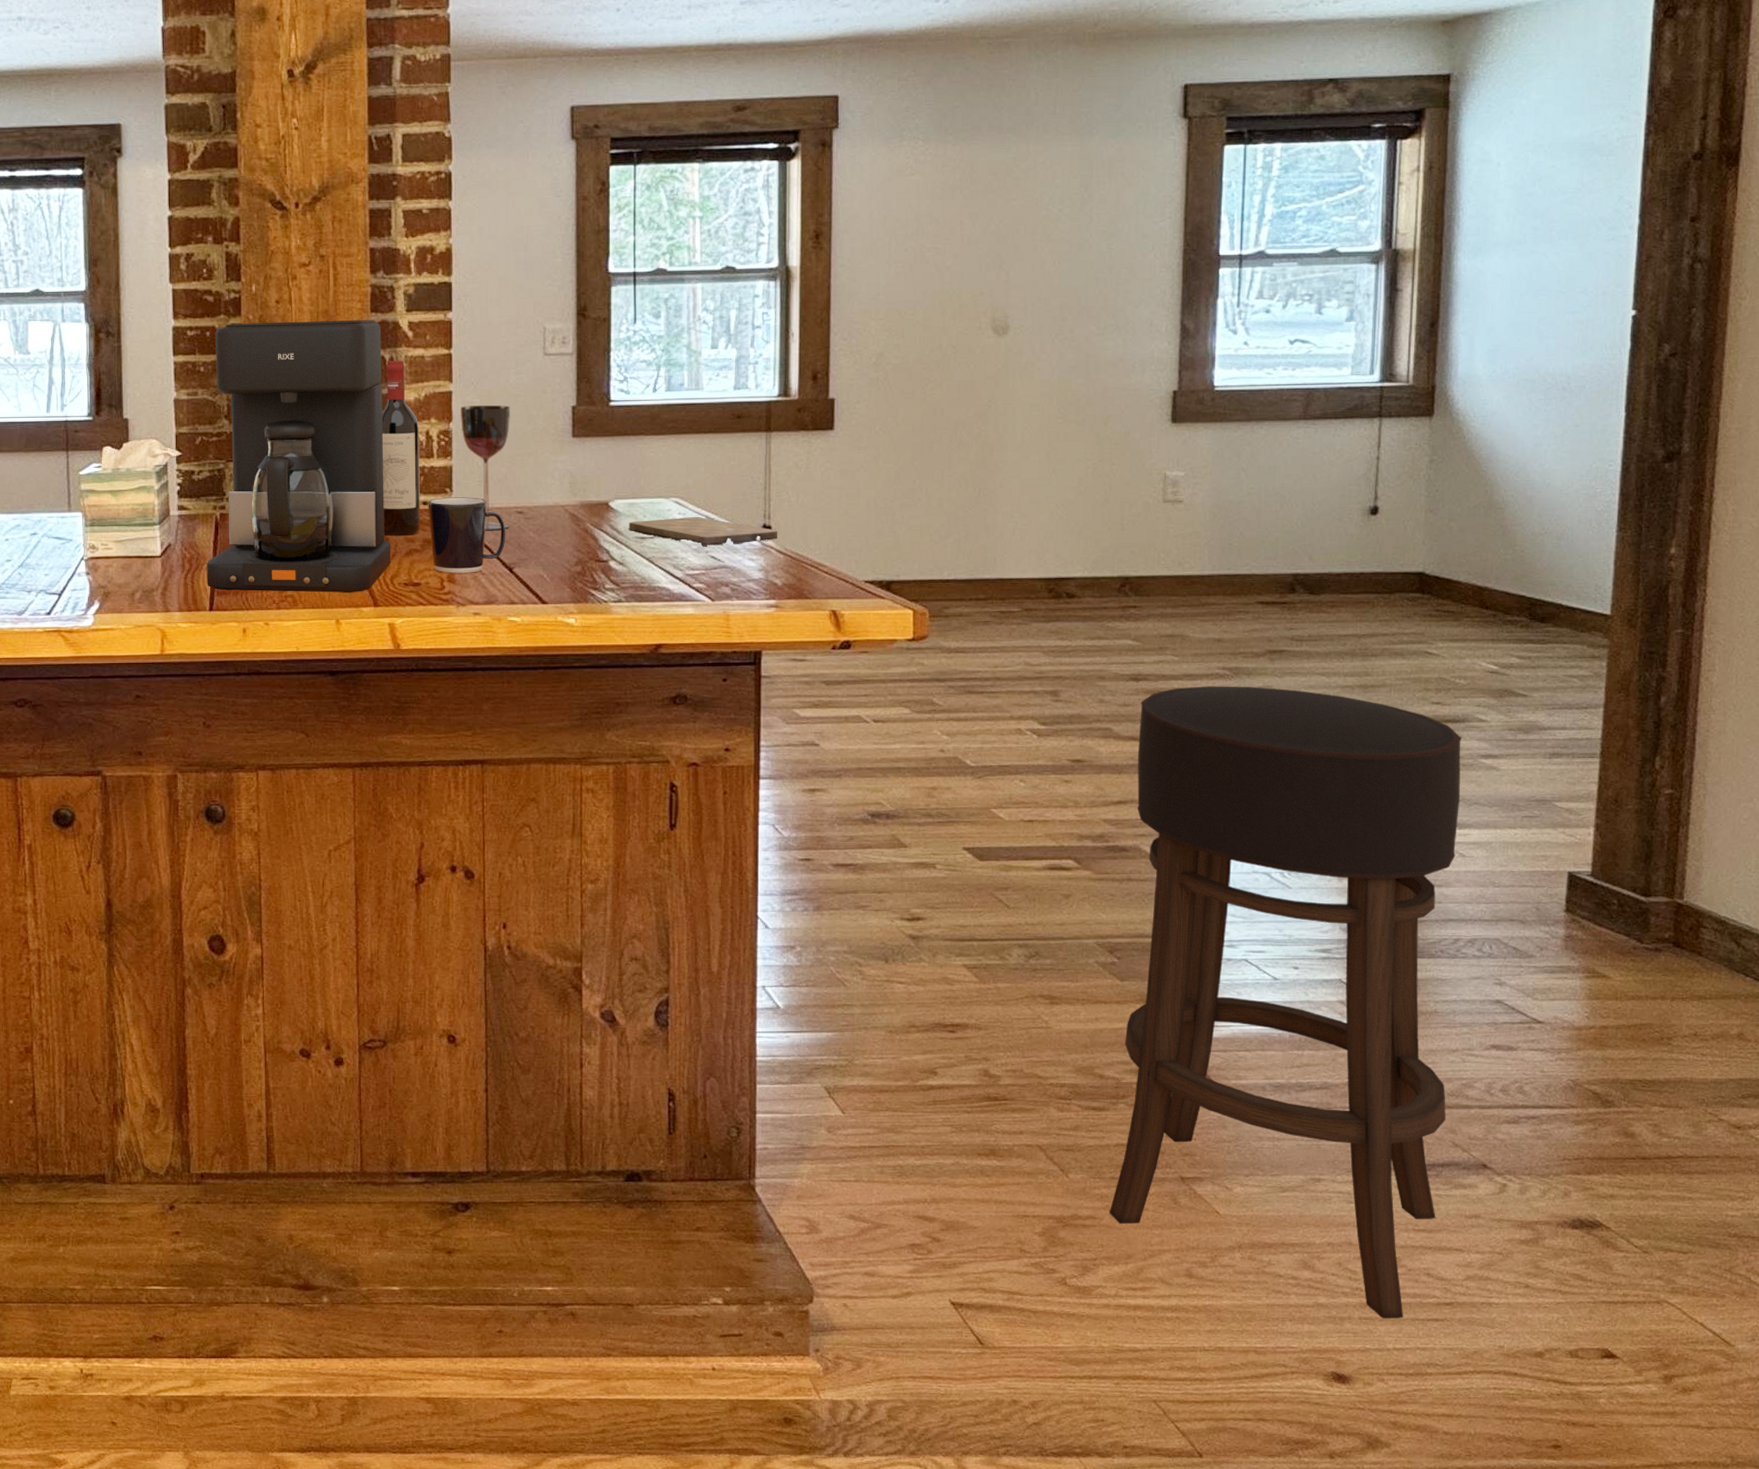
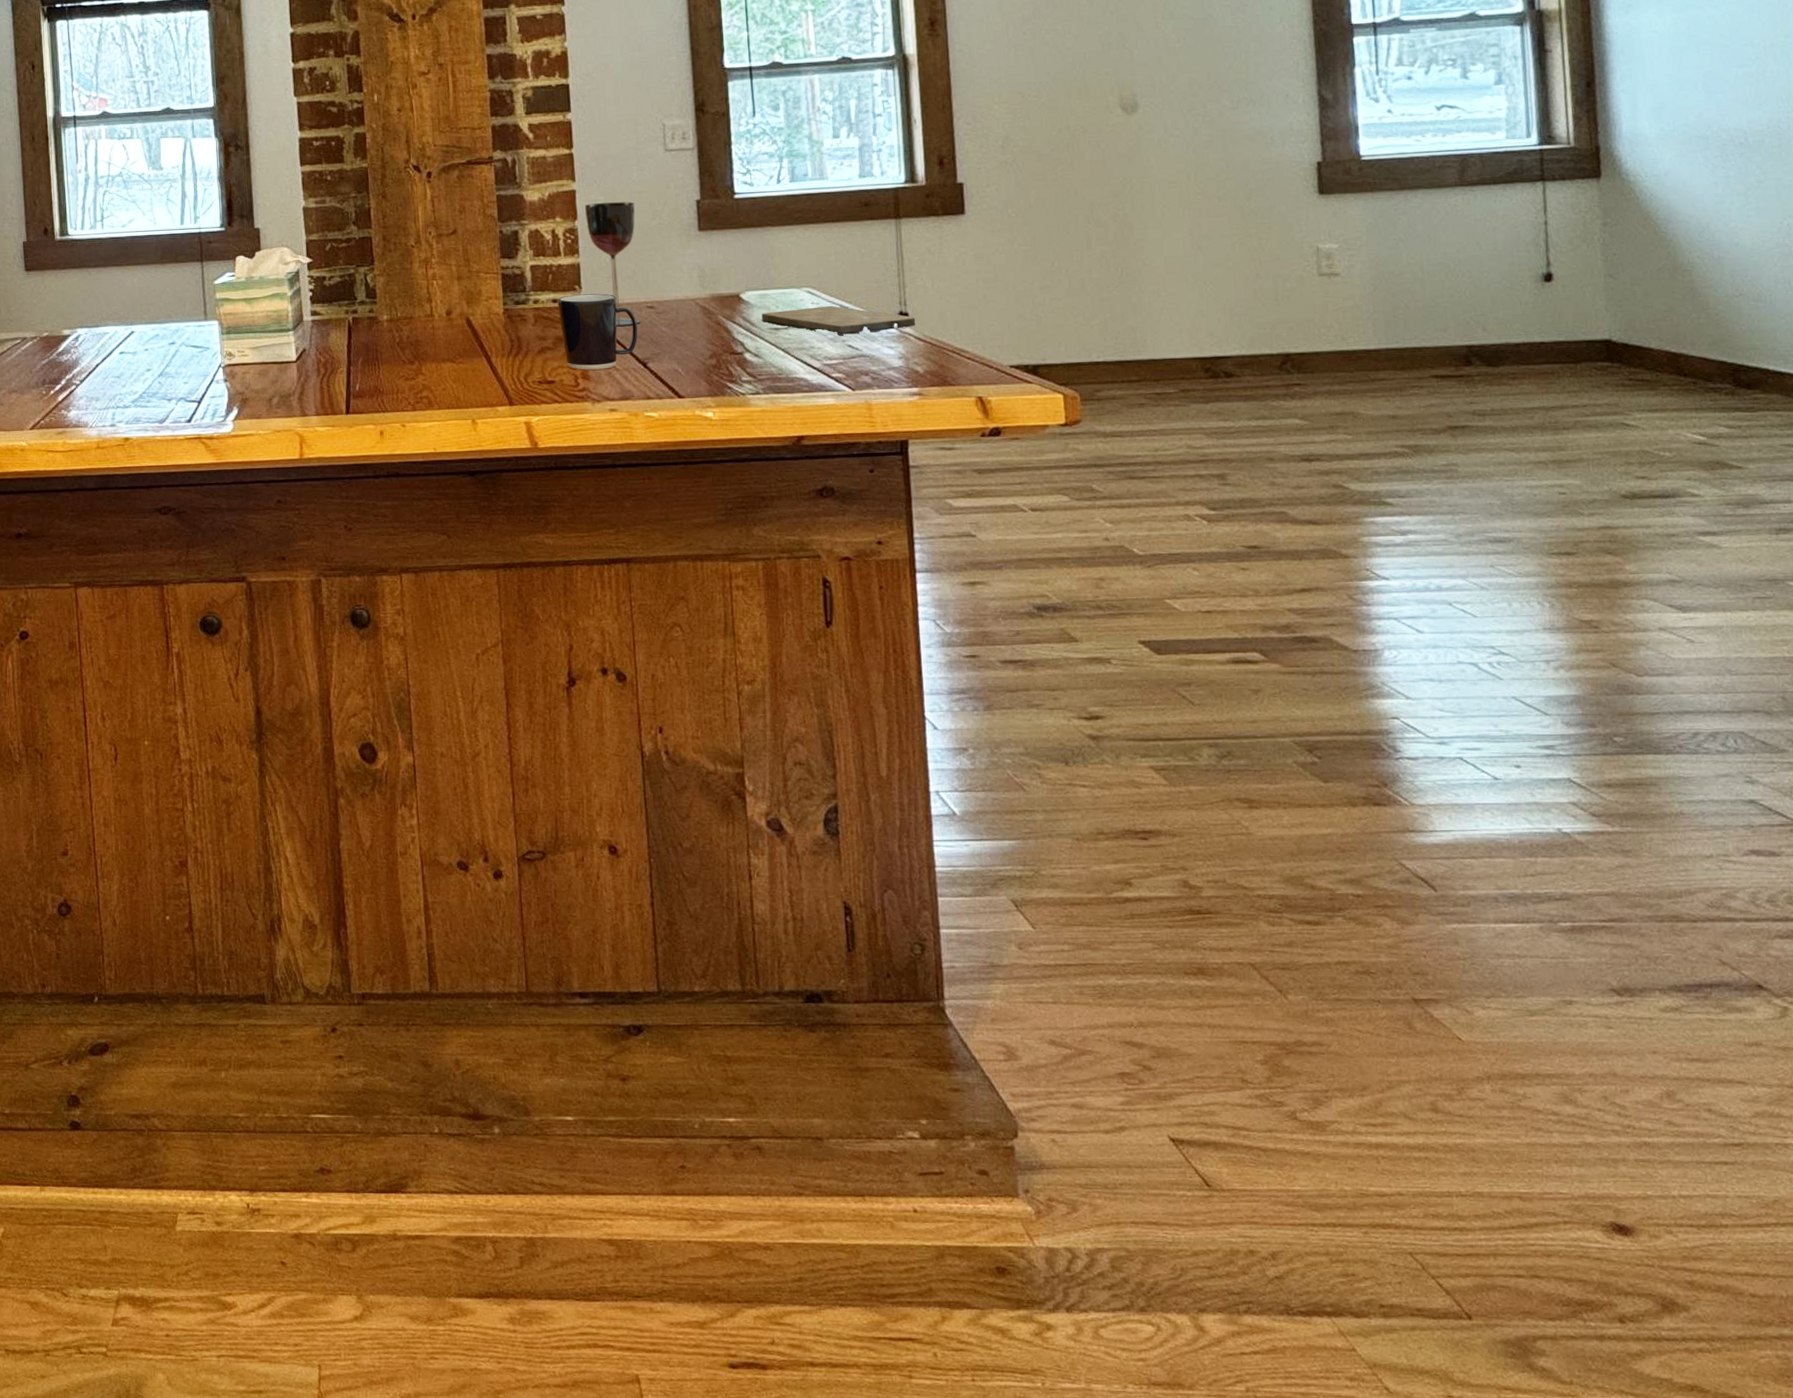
coffee maker: present [206,319,390,594] -> none [340,123,523,394]
wine bottle: present [381,360,420,537] -> none [506,161,551,335]
bar stool: present [1110,686,1461,1318] -> none [1315,464,1711,1160]

